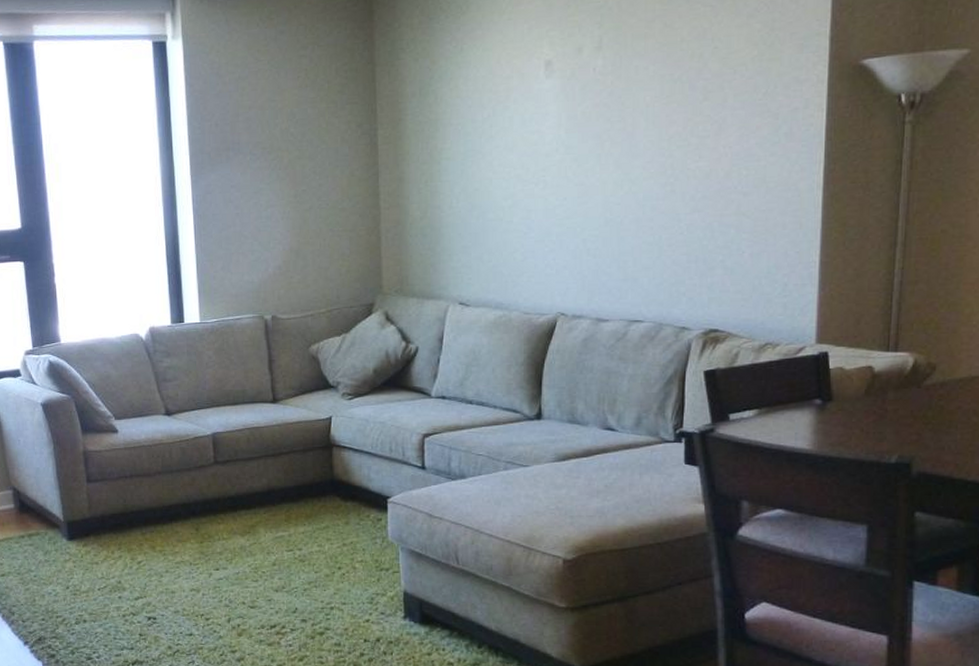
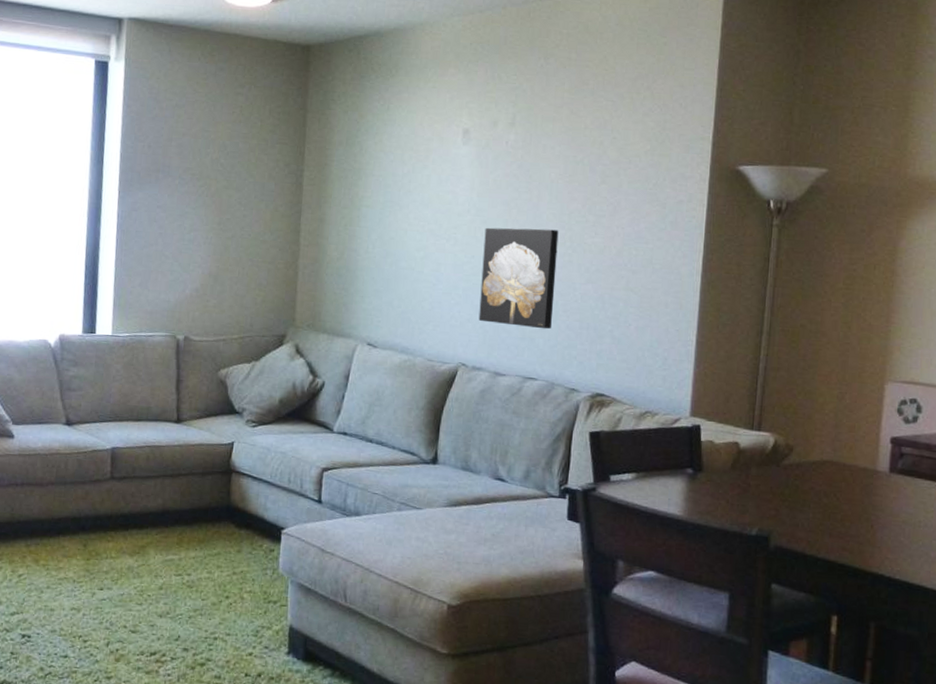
wall art: none [576,158,658,268] -> present [478,227,559,330]

